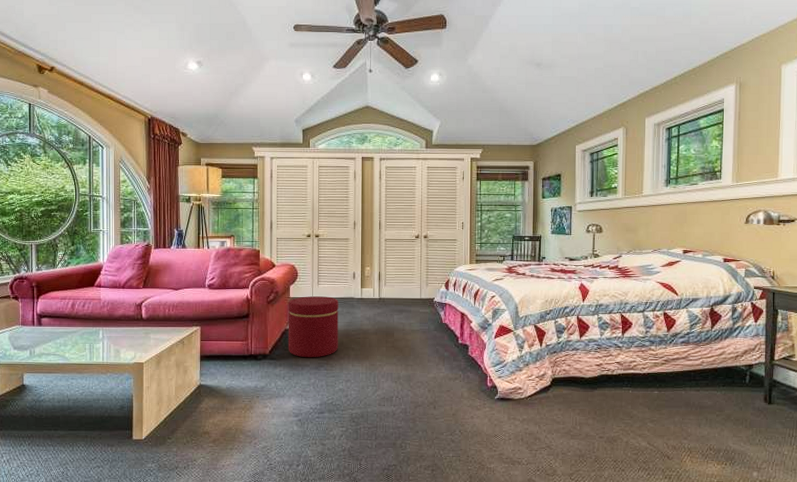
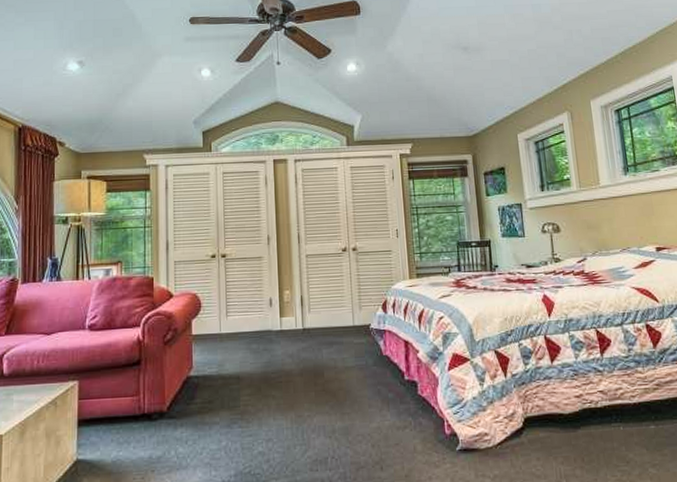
ottoman: present [288,296,338,358] -> none [190,330,255,413]

